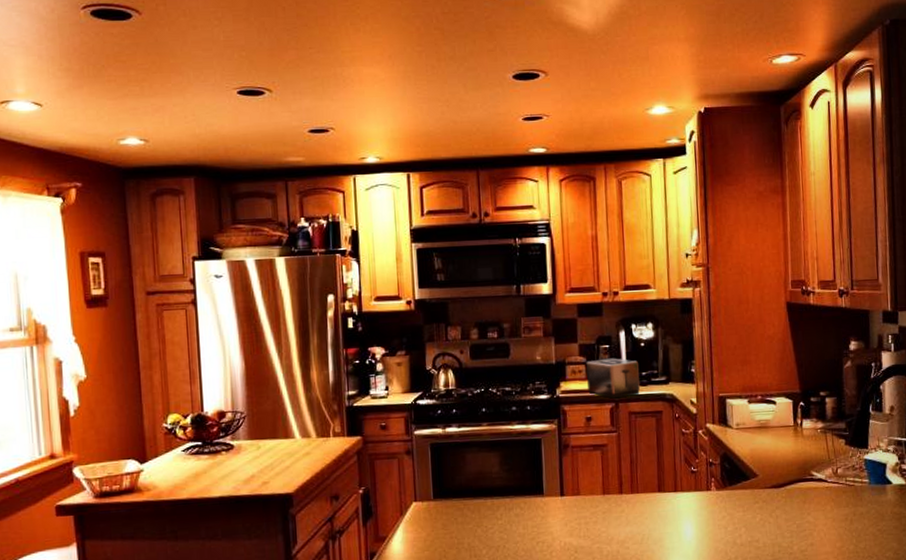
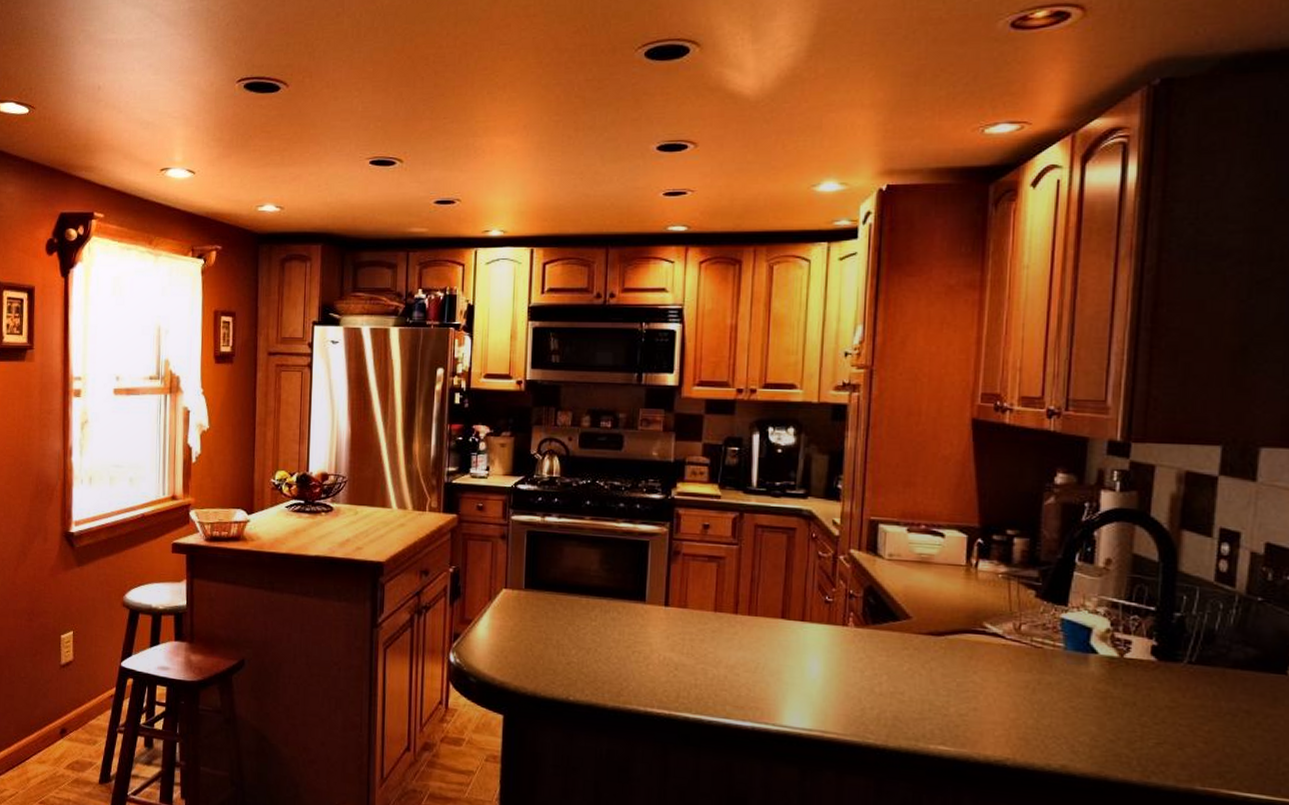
toaster: present [585,358,640,399] -> none [708,462,772,508]

